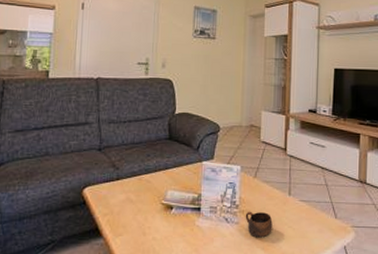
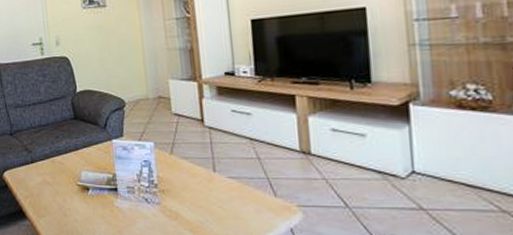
cup: present [245,211,273,238] -> none [166,190,199,219]

